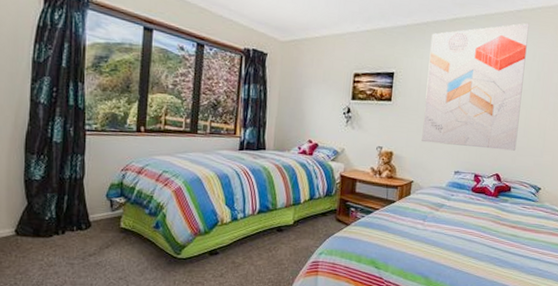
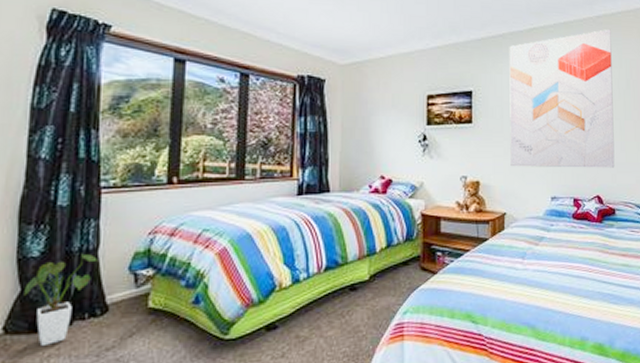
house plant: none [30,180,83,248] -> present [24,253,98,347]

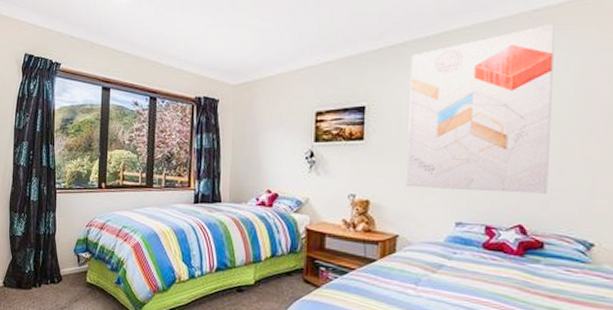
house plant: present [24,253,98,347] -> none [14,236,55,299]

